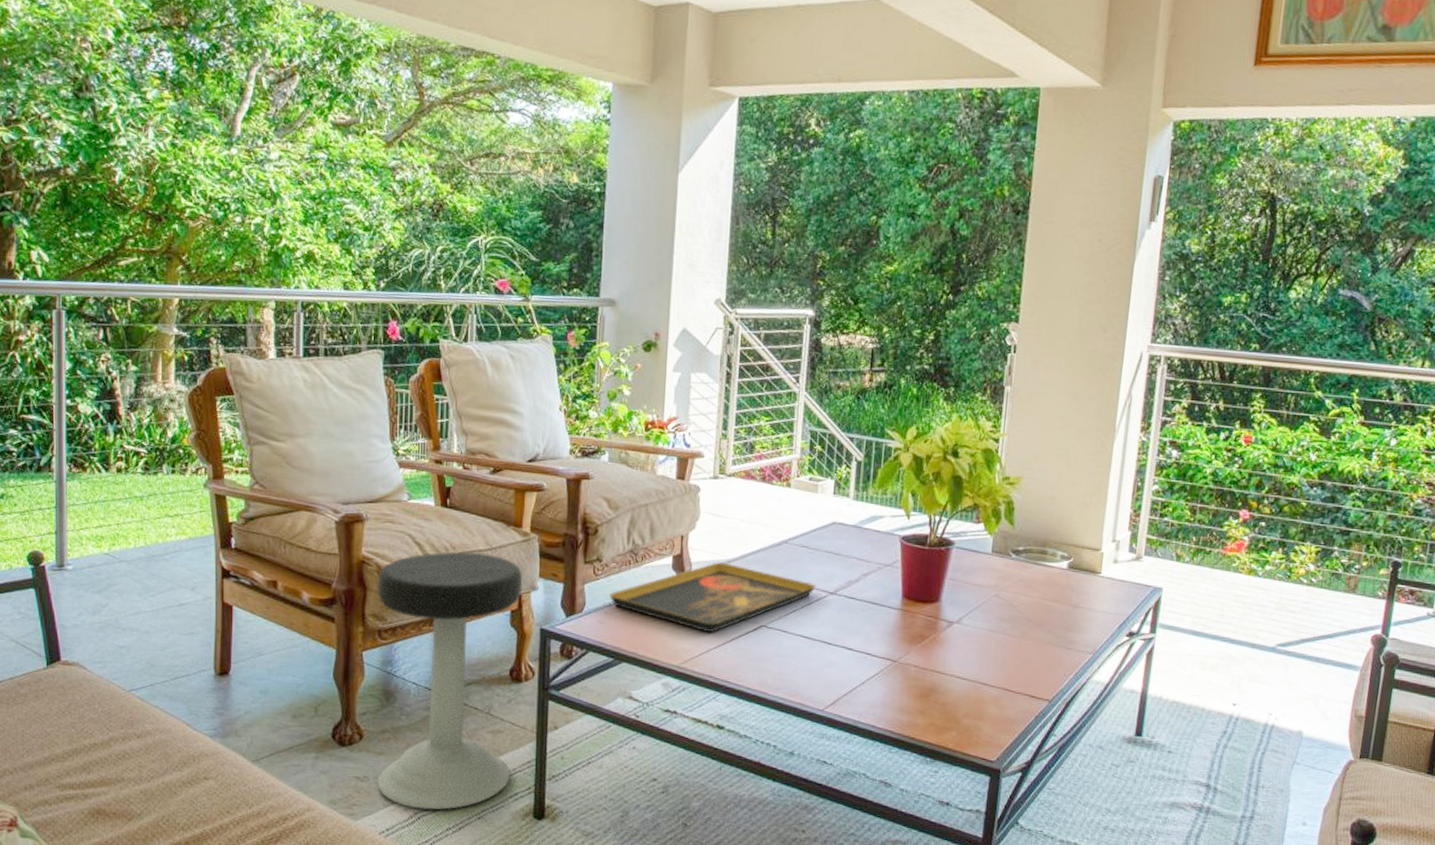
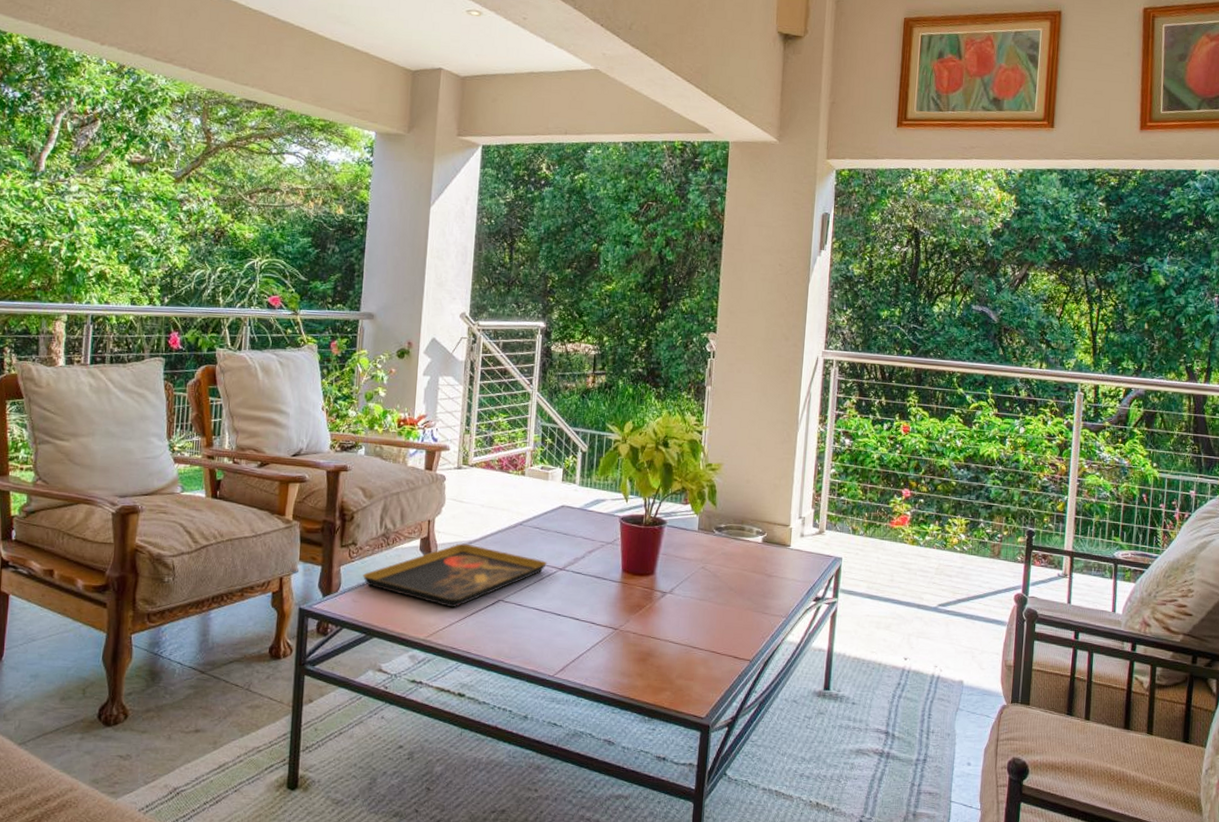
stool: present [377,551,522,810] -> none [139,538,284,785]

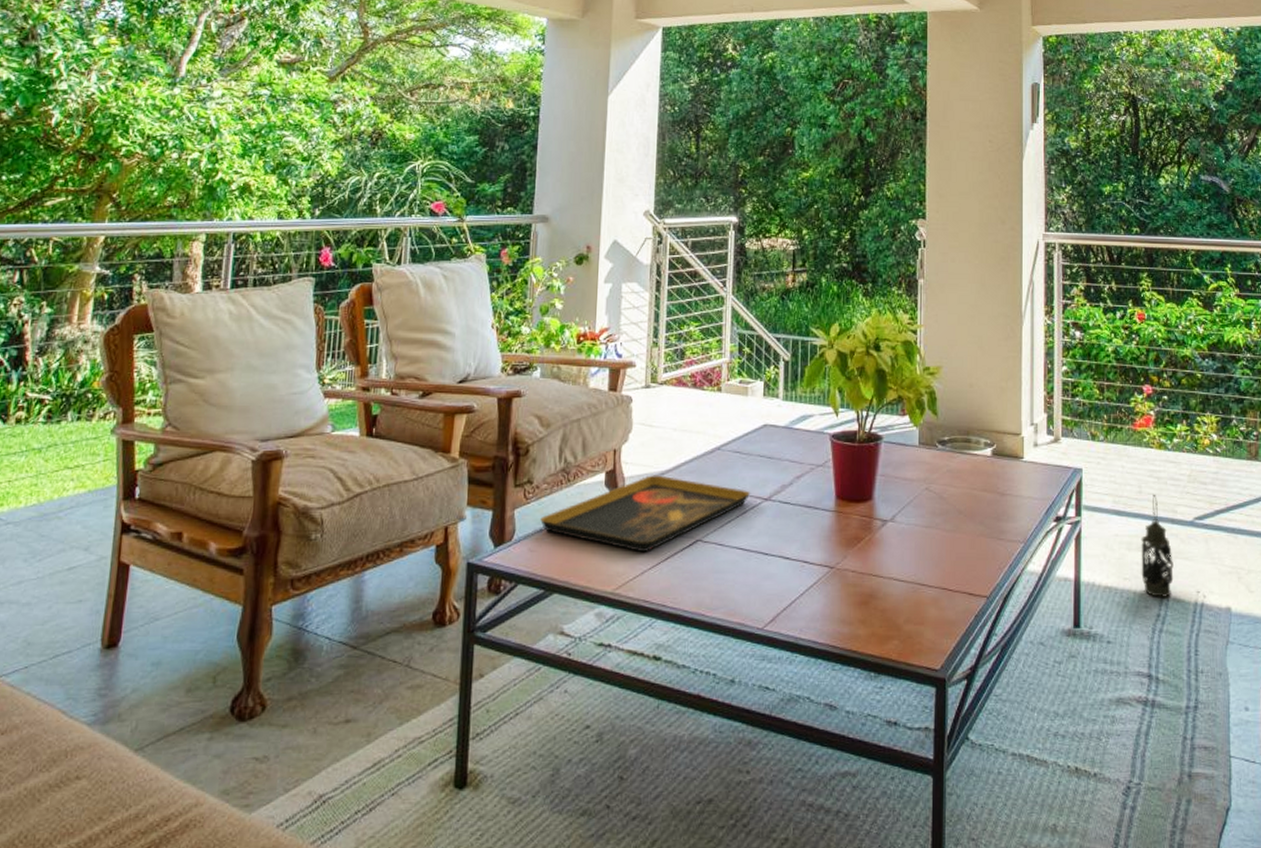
lantern: none [887,582,916,670] -> present [1141,494,1174,599]

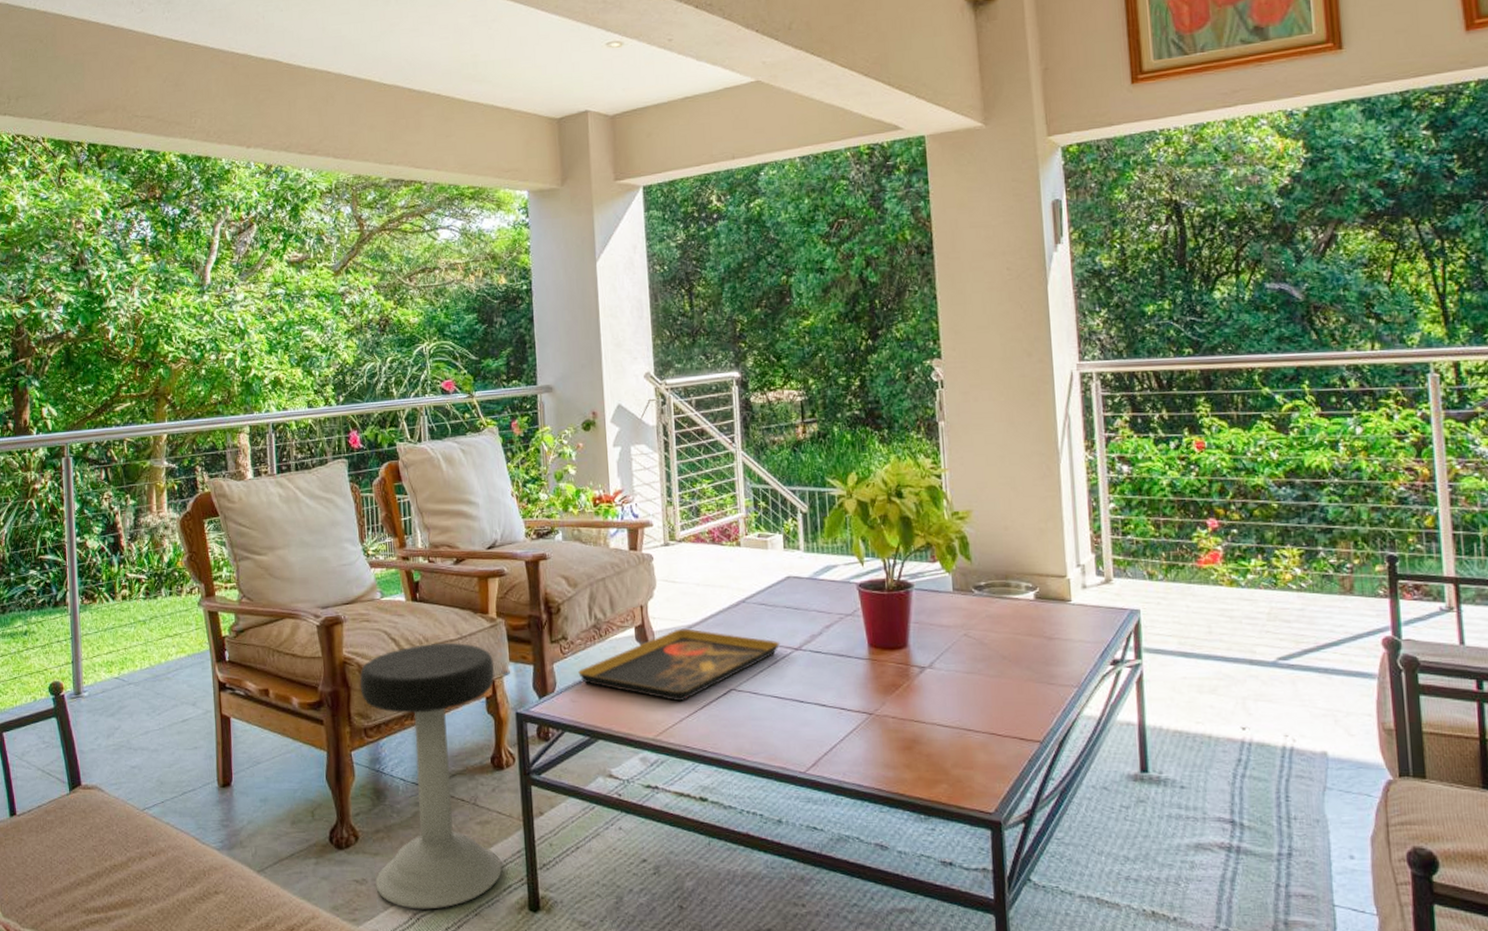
stool: none [278,483,449,790] -> present [360,643,503,910]
lantern: present [1141,494,1174,599] -> none [1213,634,1256,743]

